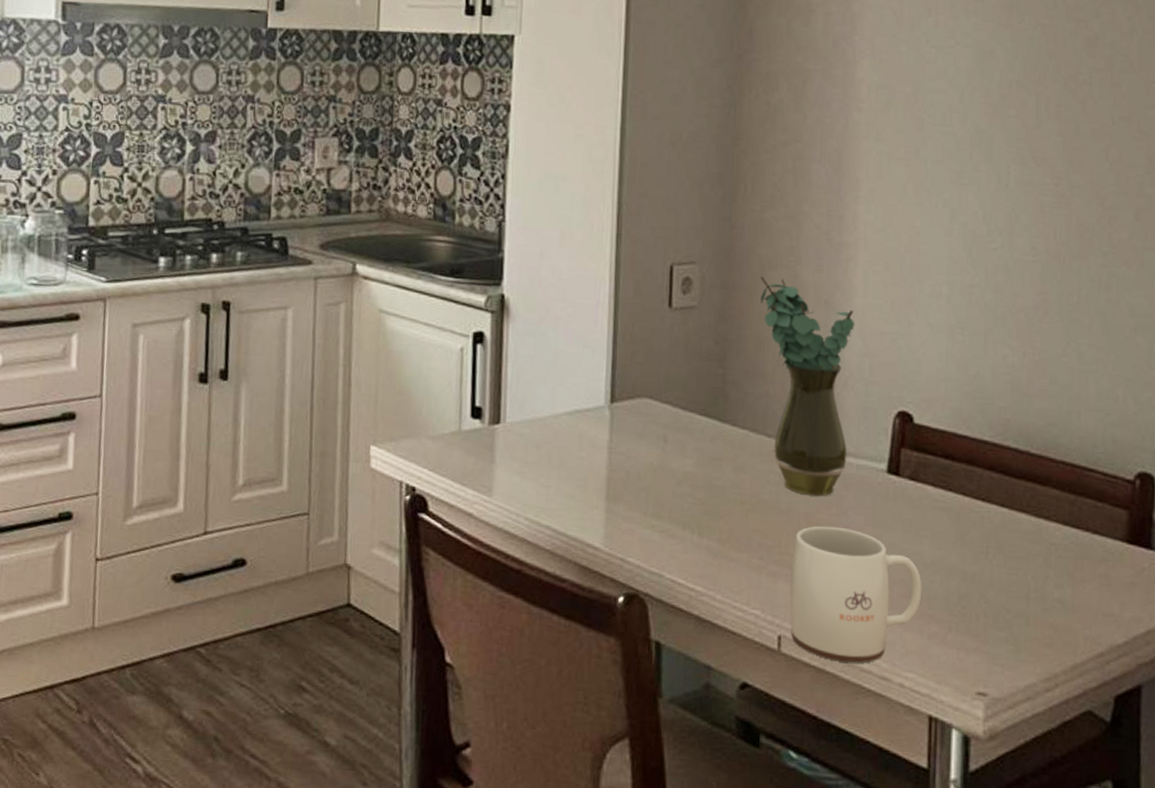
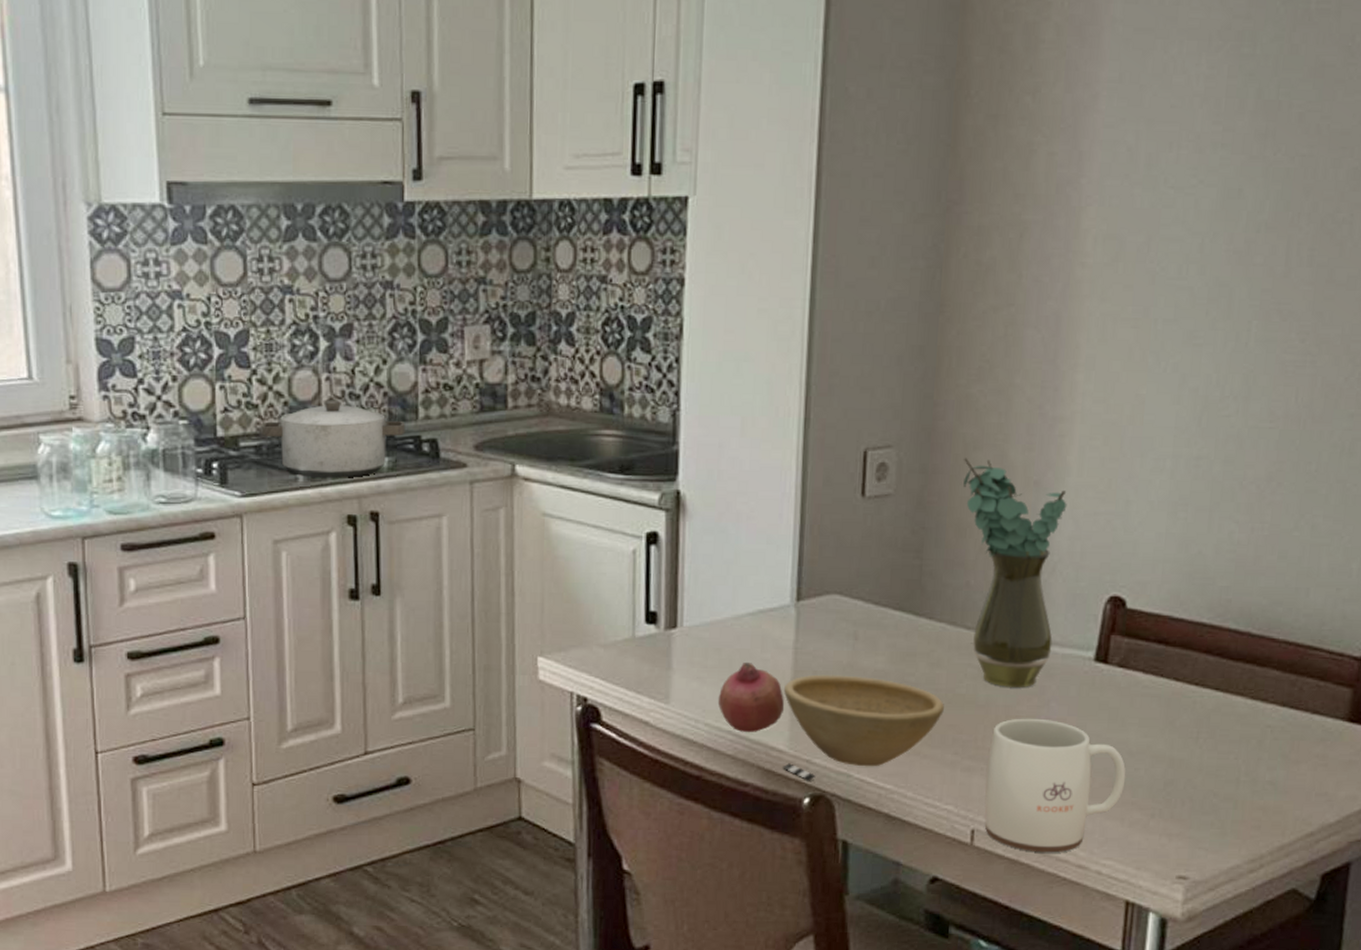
cooking pot: none [128,197,259,269] -> present [261,400,406,478]
fruit: none [537,459,600,529] -> present [717,661,785,732]
bowl: none [598,474,749,579] -> present [783,674,944,780]

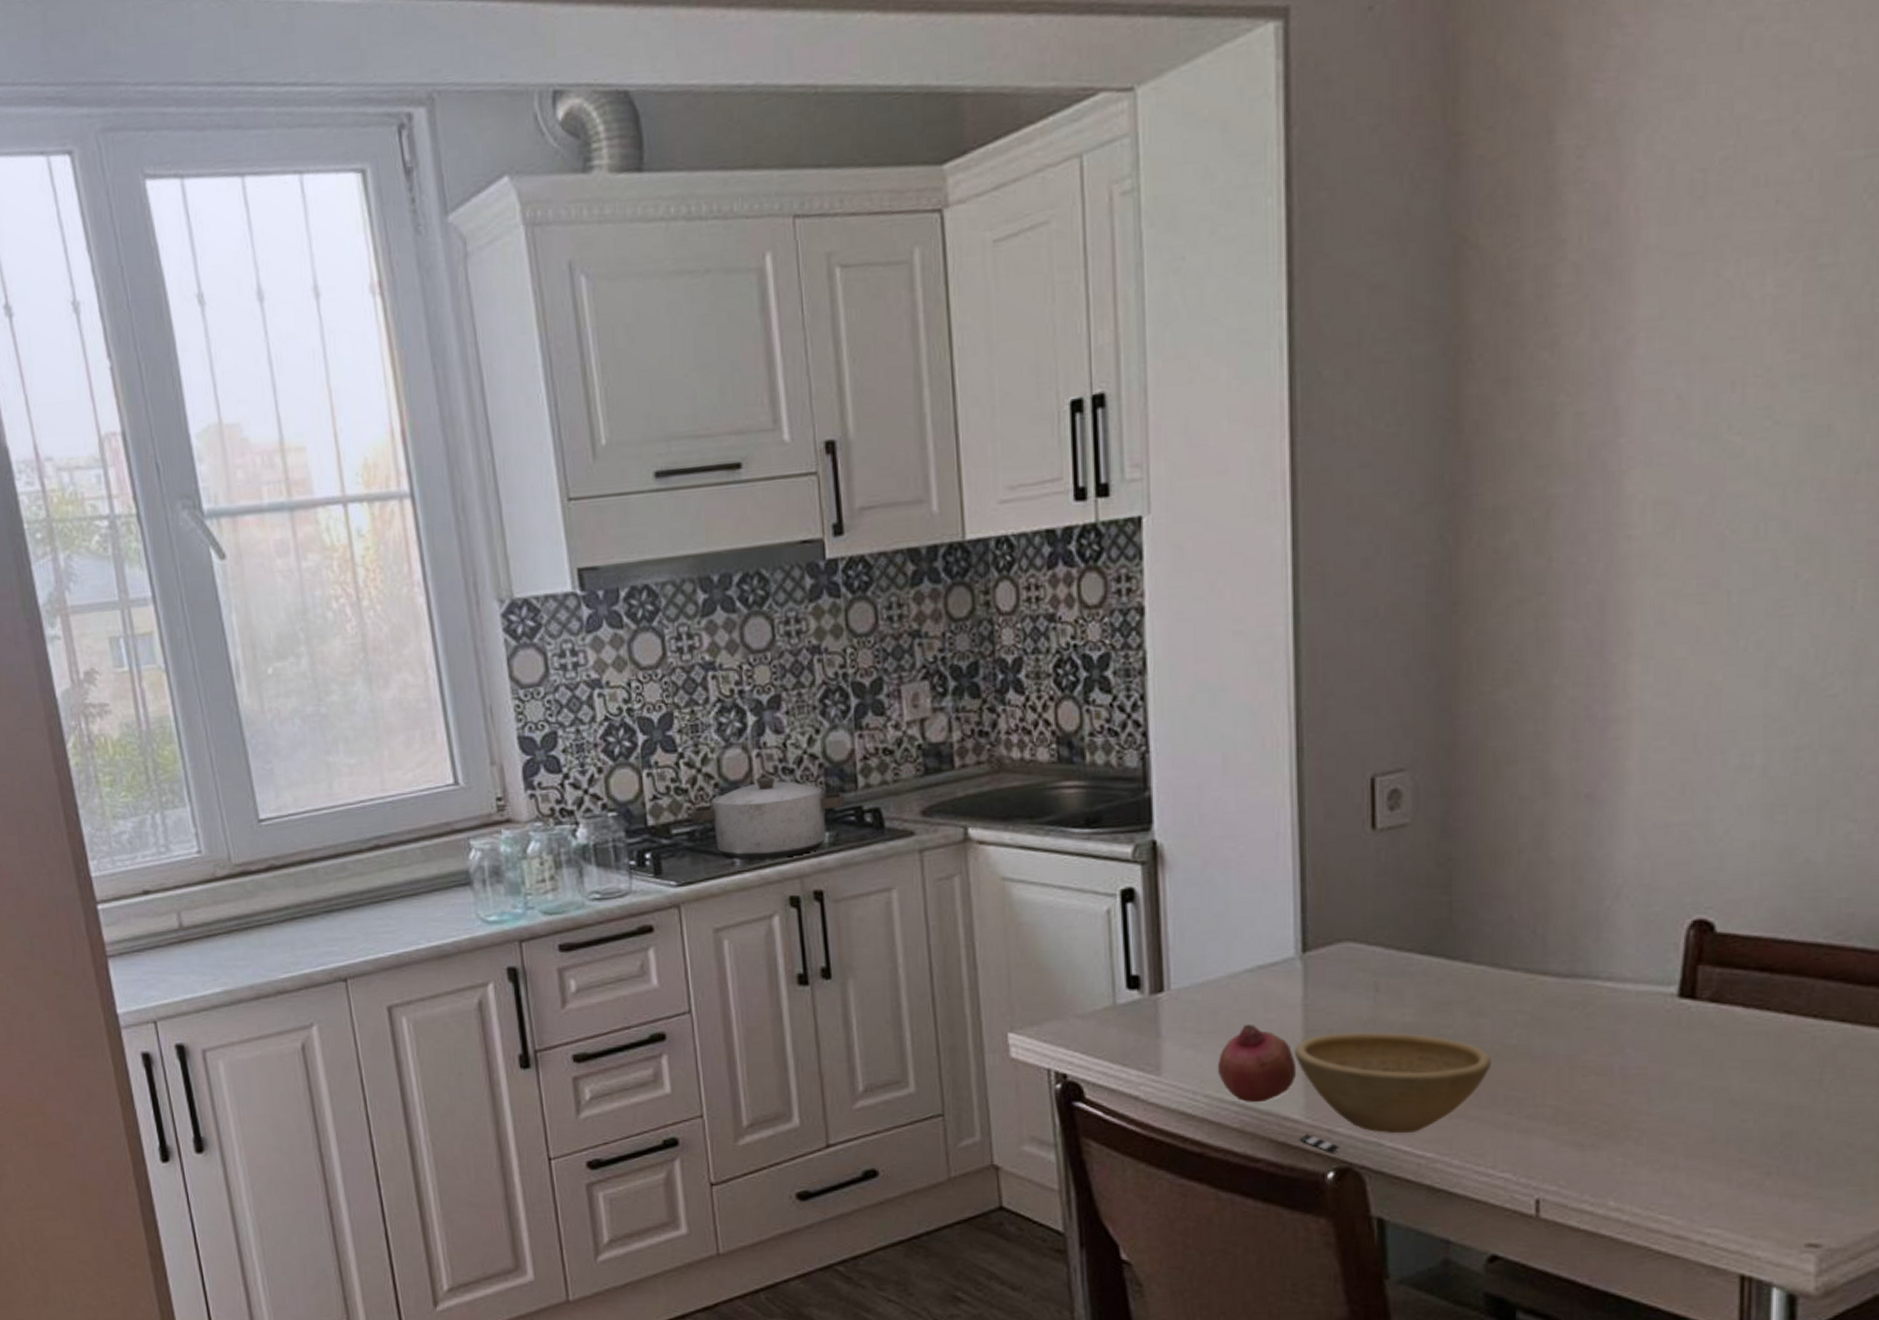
vase: present [963,458,1067,688] -> none [1495,774,1629,1035]
mug: present [984,718,1126,853] -> none [1549,1067,1730,1223]

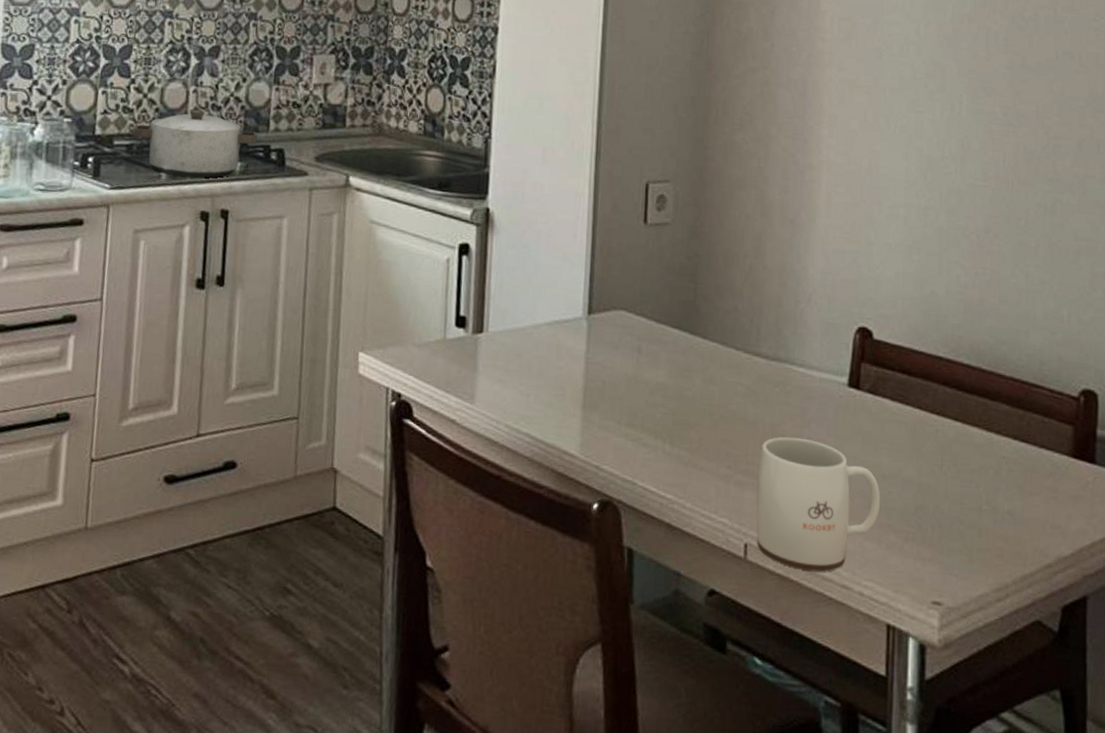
fruit: present [1217,1024,1297,1102] -> none [517,368,577,436]
bowl: present [1294,1032,1491,1152] -> none [574,384,718,486]
mug: none [1549,1067,1730,1223] -> present [755,436,881,572]

